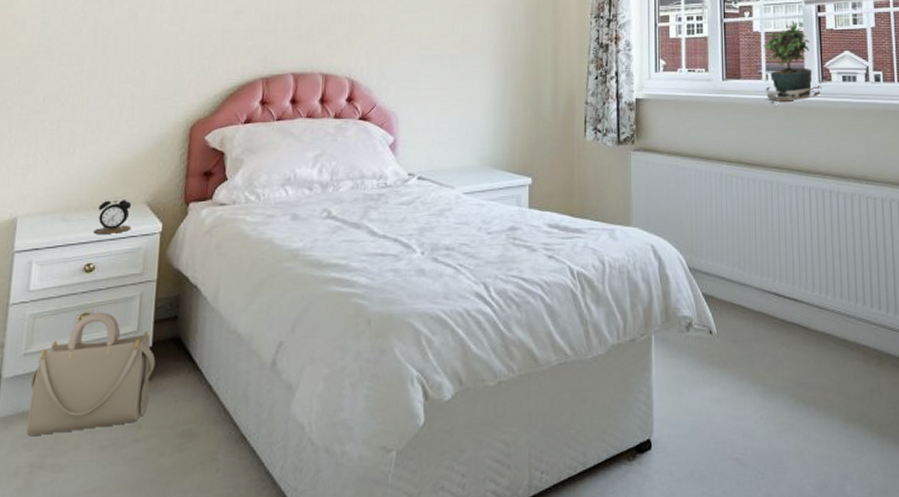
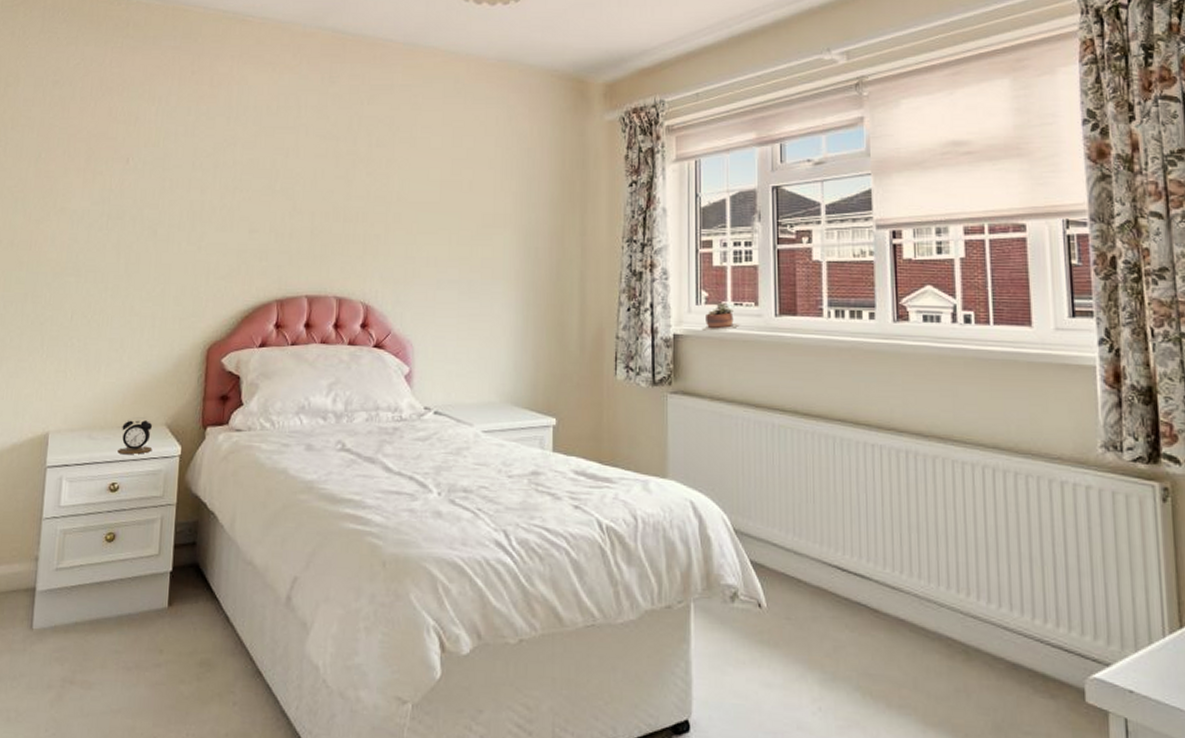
handbag: present [26,313,156,437] -> none [58,533,176,651]
succulent plant: none [660,69,692,96] -> present [701,302,740,332]
potted plant: present [762,23,822,106] -> none [824,252,897,349]

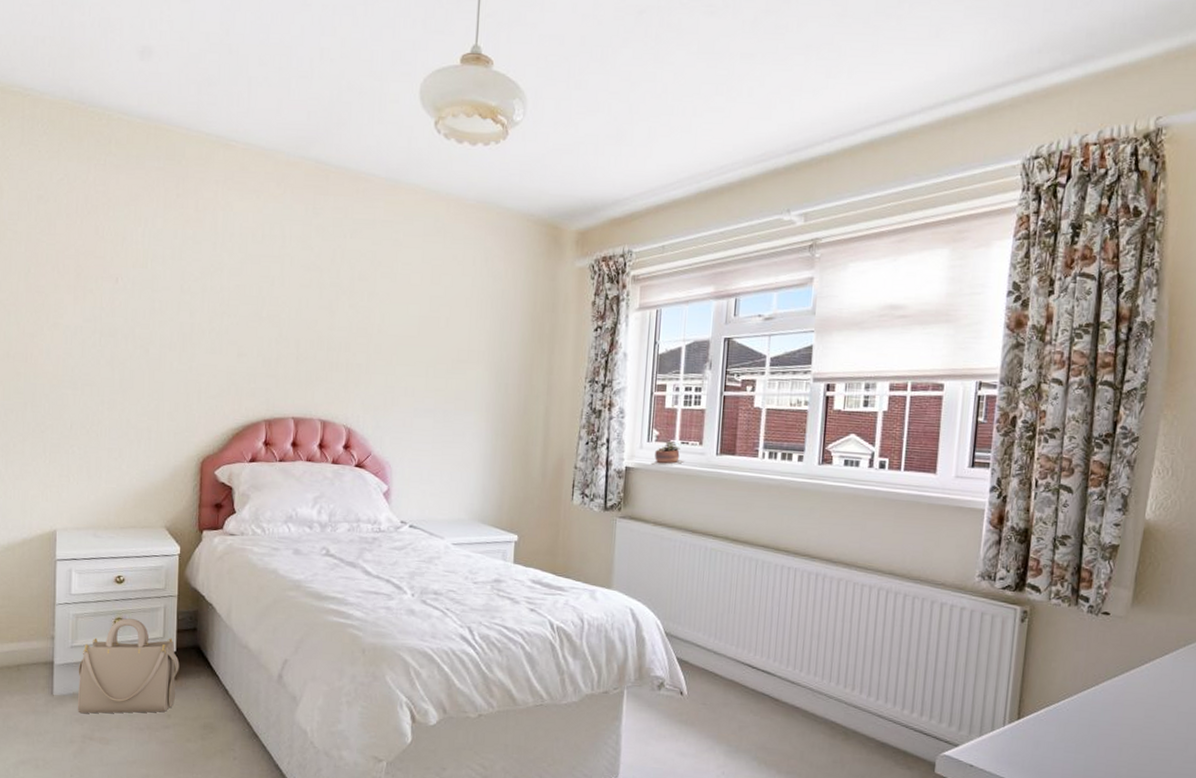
handbag: none [58,533,176,651] -> present [77,618,180,714]
alarm clock: present [117,417,153,454] -> none [121,519,154,552]

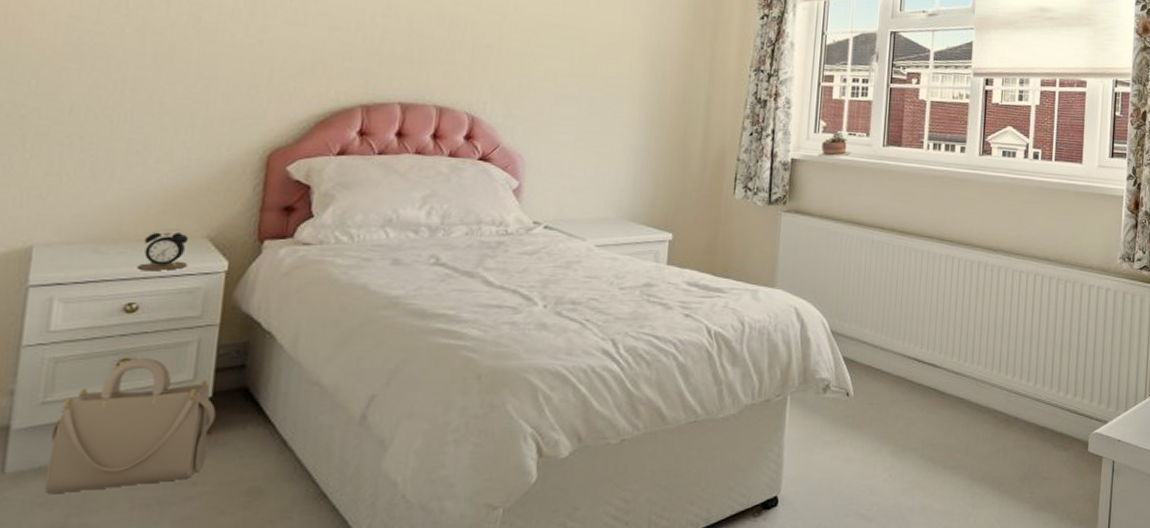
alarm clock: none [121,519,154,552] -> present [137,229,189,270]

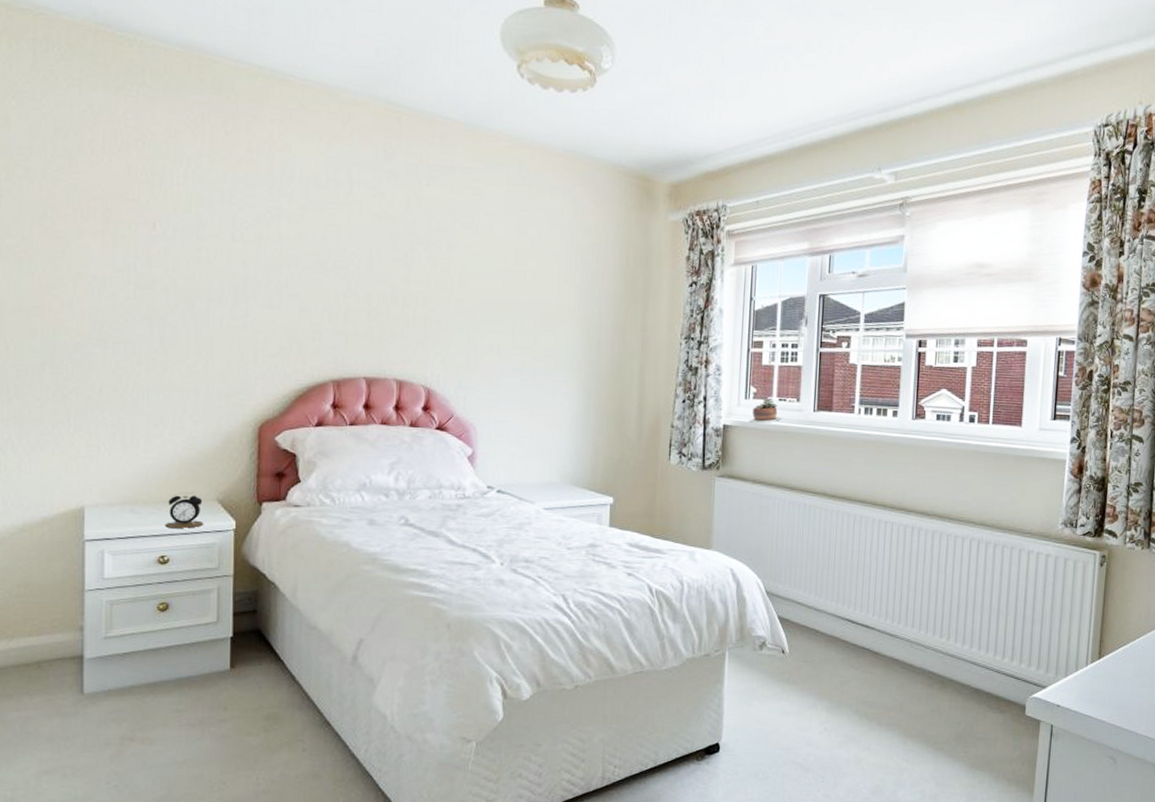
handbag: present [44,359,216,494] -> none [113,603,237,712]

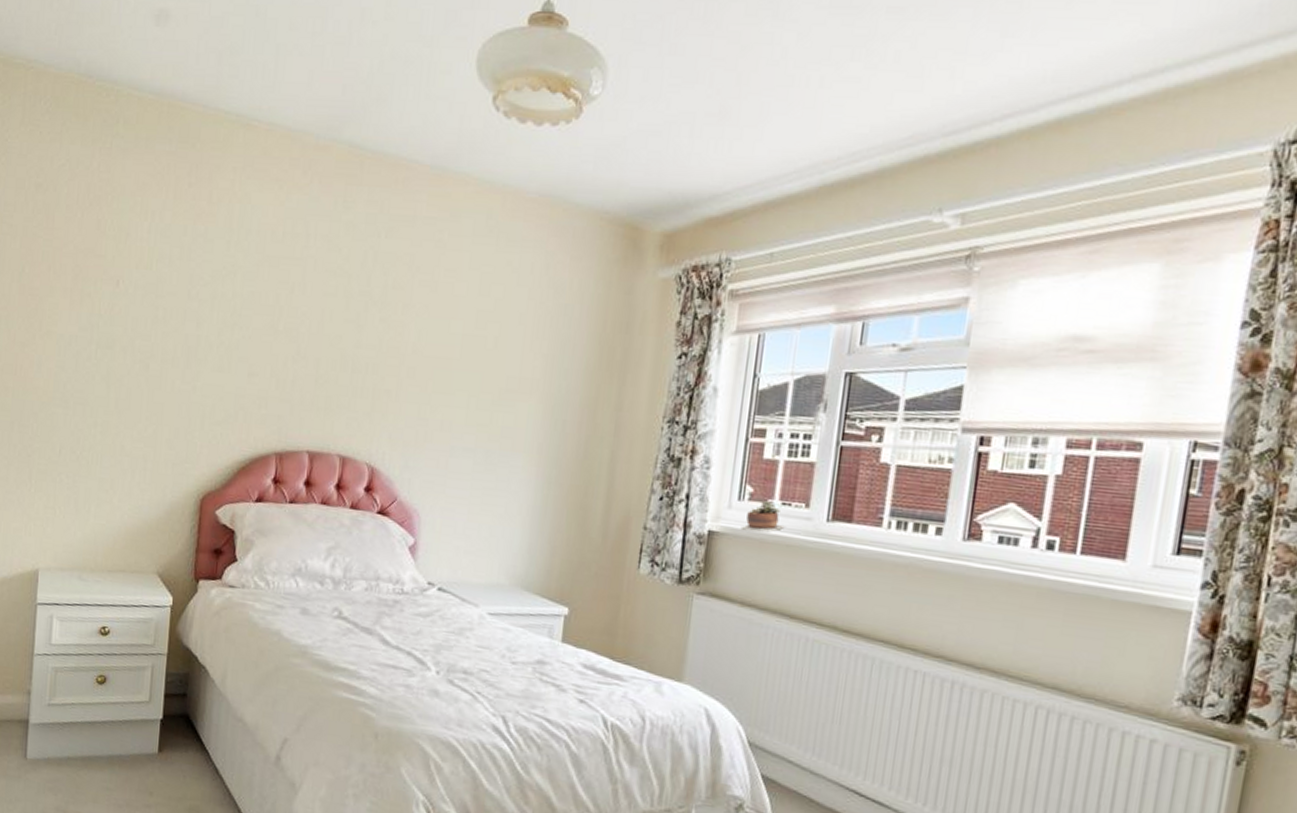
alarm clock: present [165,492,204,528] -> none [108,562,144,600]

